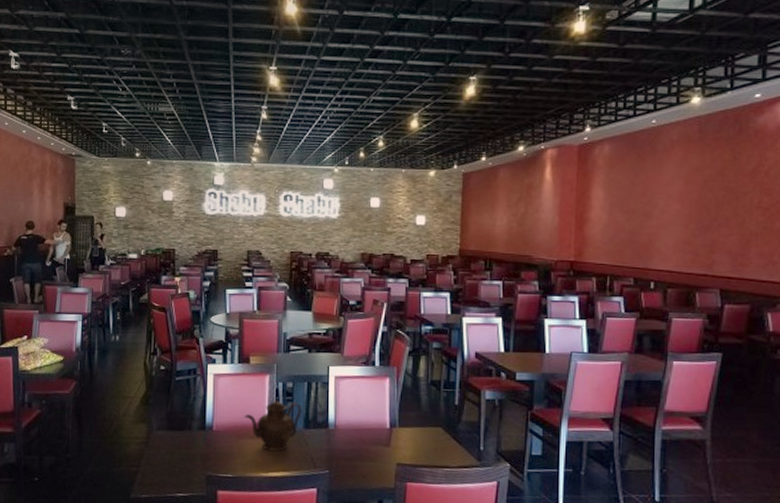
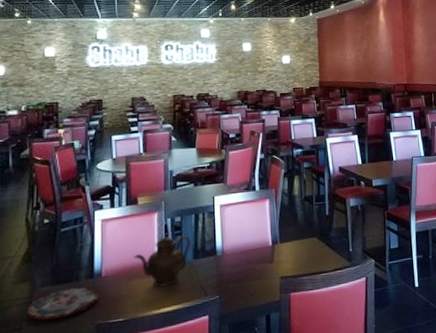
plate: none [144,435,210,464] -> present [27,286,99,321]

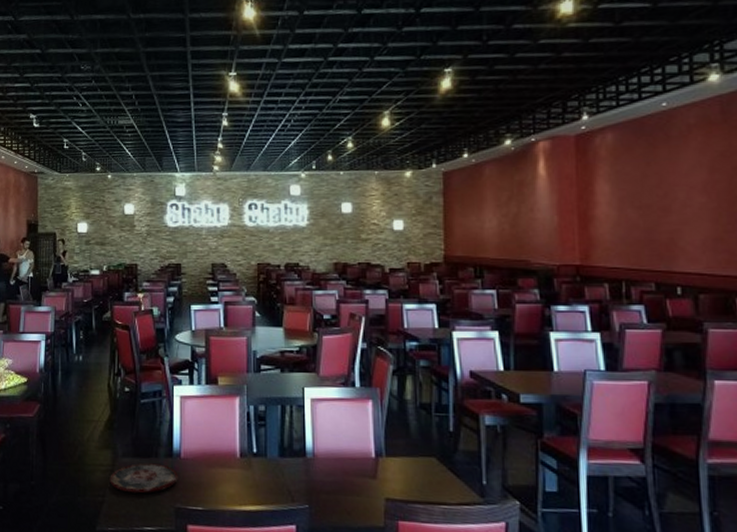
teapot: present [134,234,191,288] -> none [214,423,276,483]

